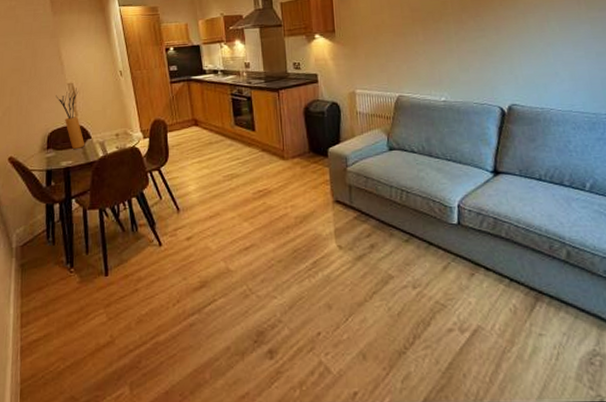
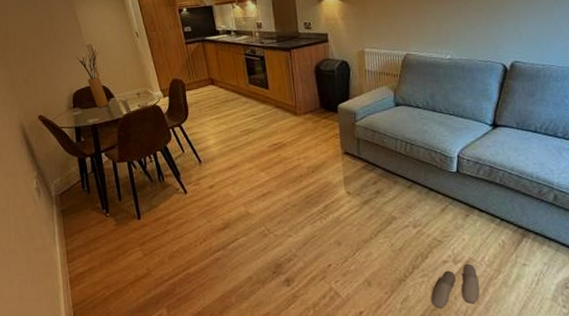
slippers: none [436,332,492,388] -> present [431,263,480,308]

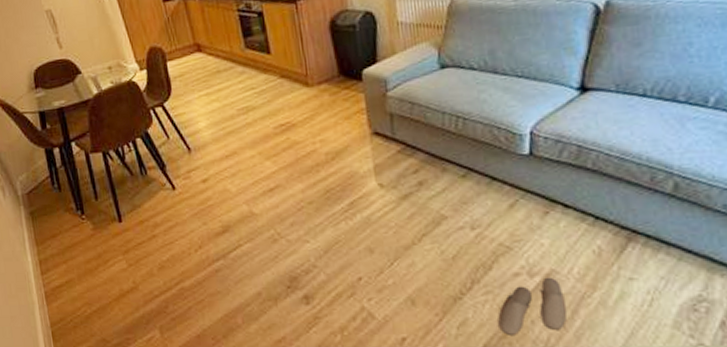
vase: present [76,49,109,108] -> none [34,15,76,88]

